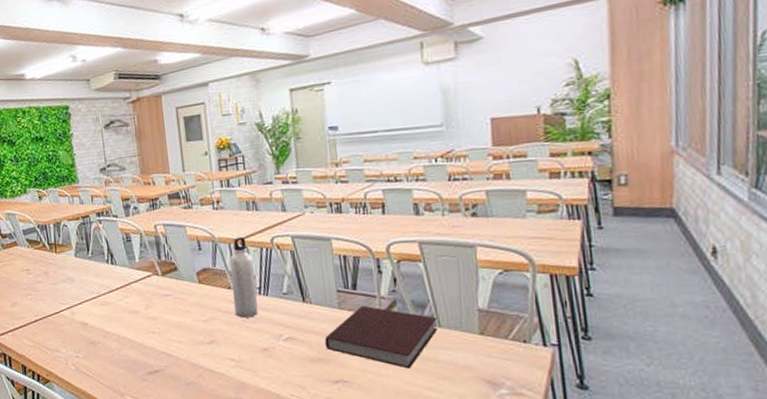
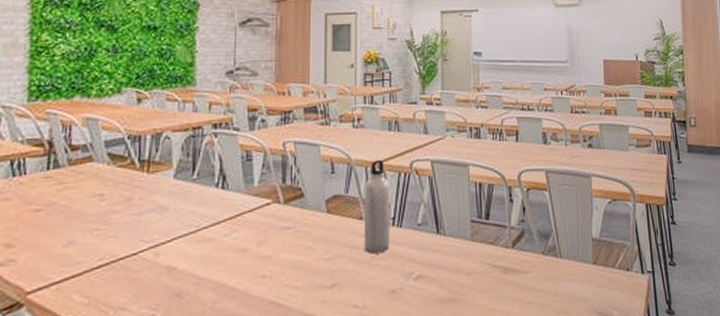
notebook: present [325,305,438,369] -> none [456,236,559,305]

